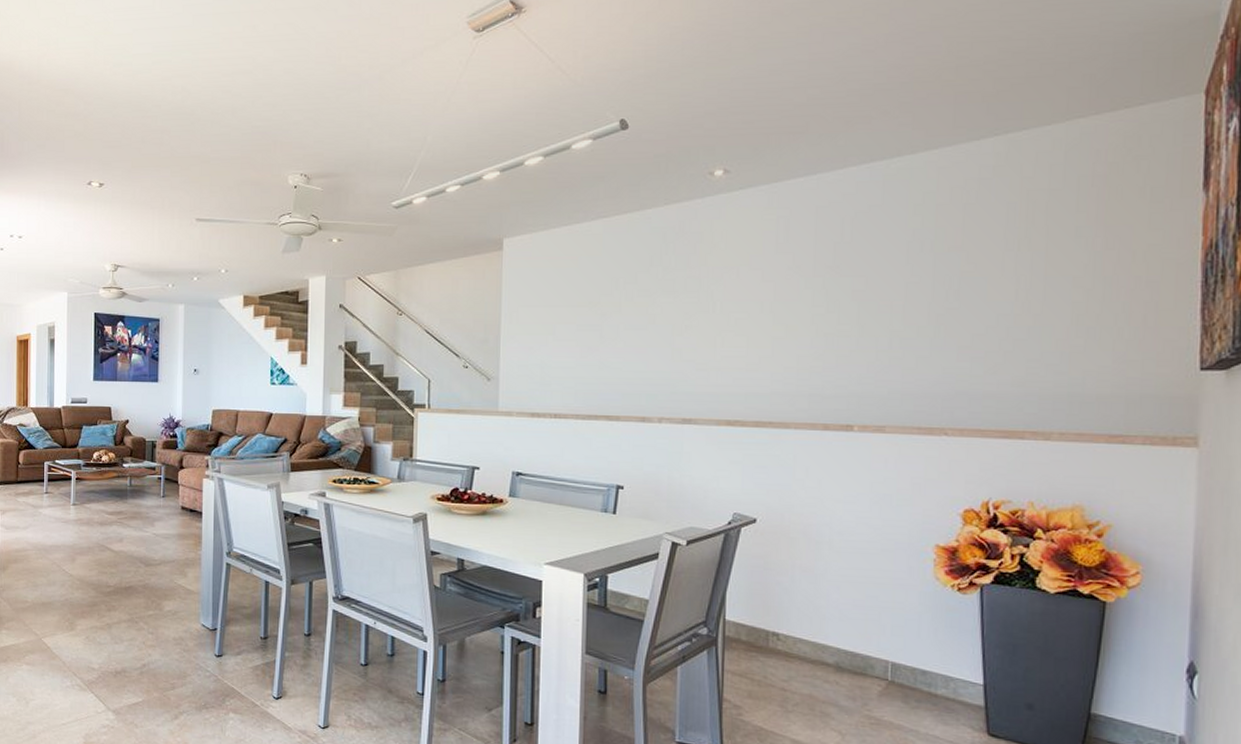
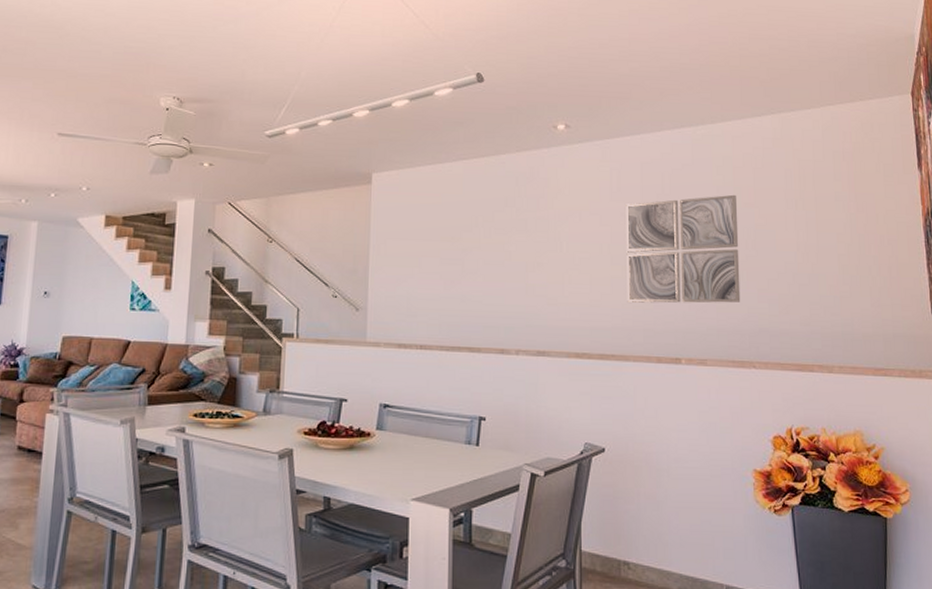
wall art: none [790,237,939,365] -> present [626,194,741,303]

